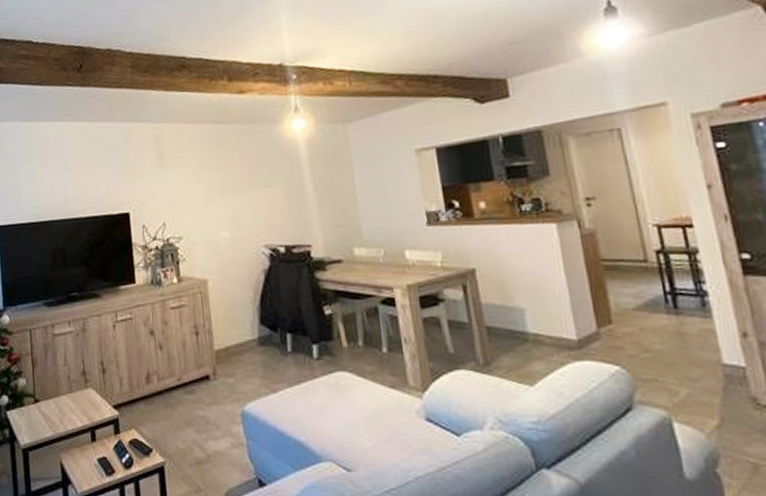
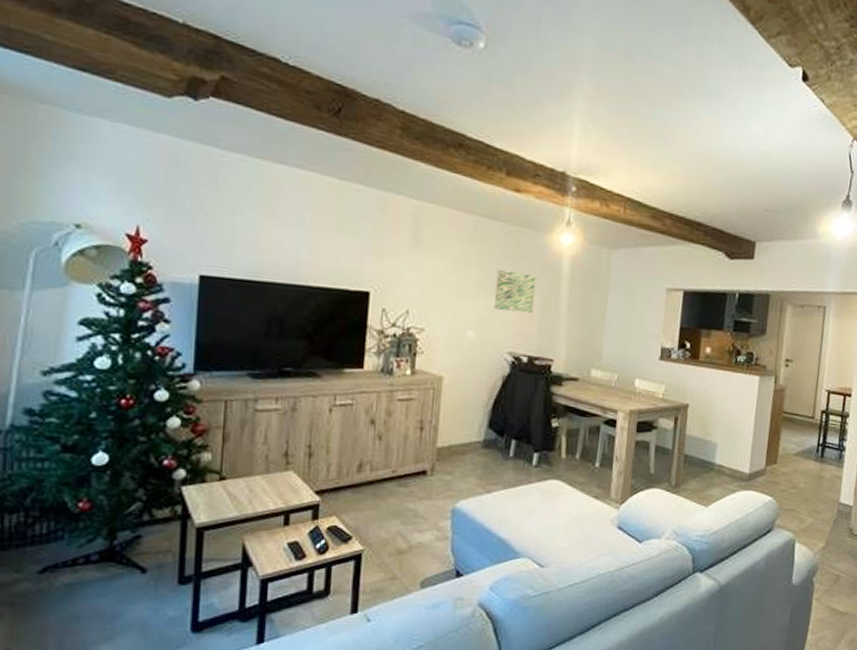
wall art: none [237,165,280,207] -> present [493,269,536,314]

